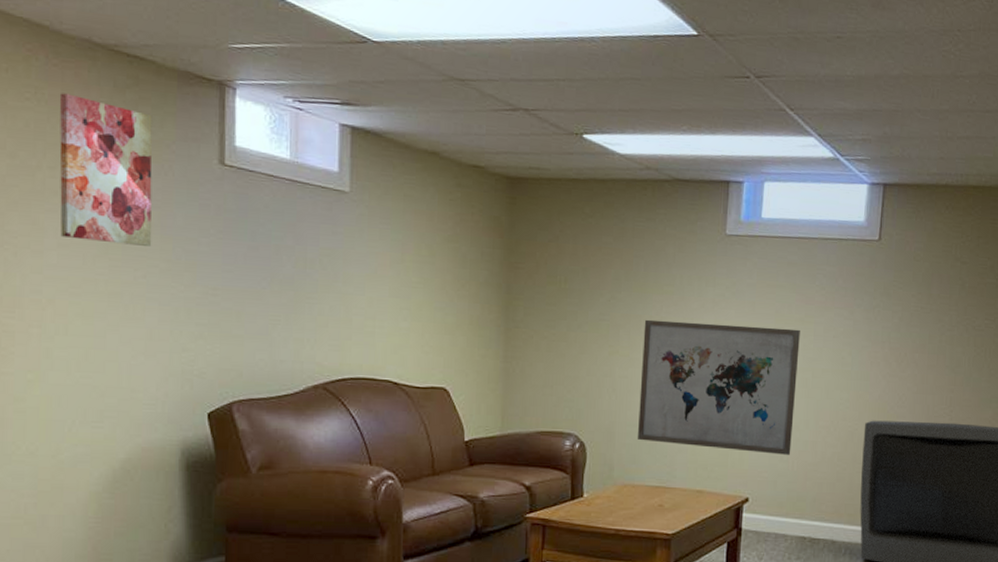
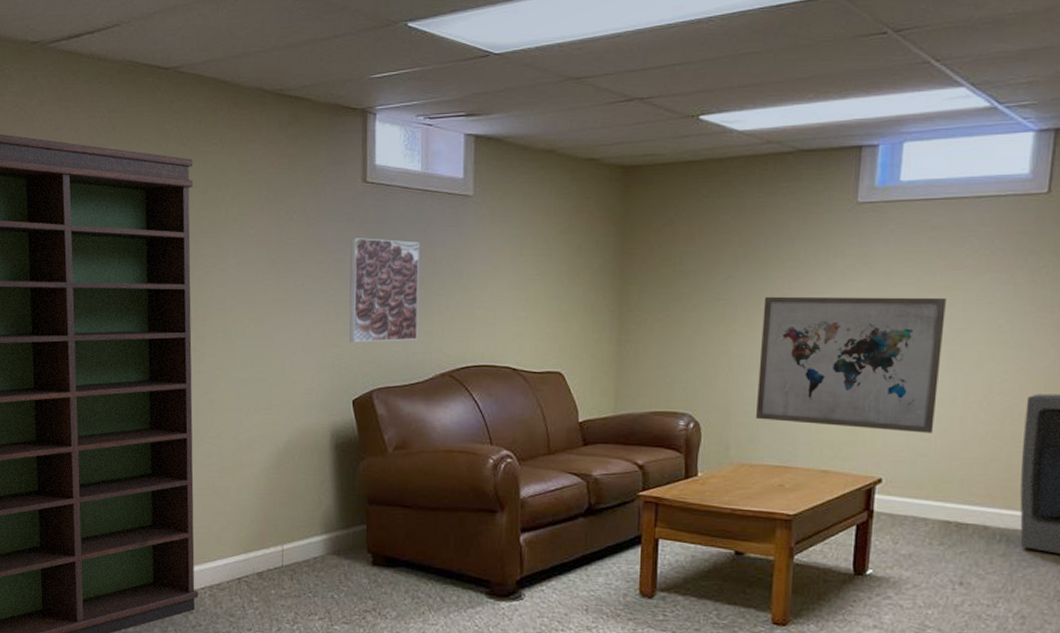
wall art: present [59,93,153,246] -> none [238,136,309,258]
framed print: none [203,227,288,348] -> present [349,238,420,343]

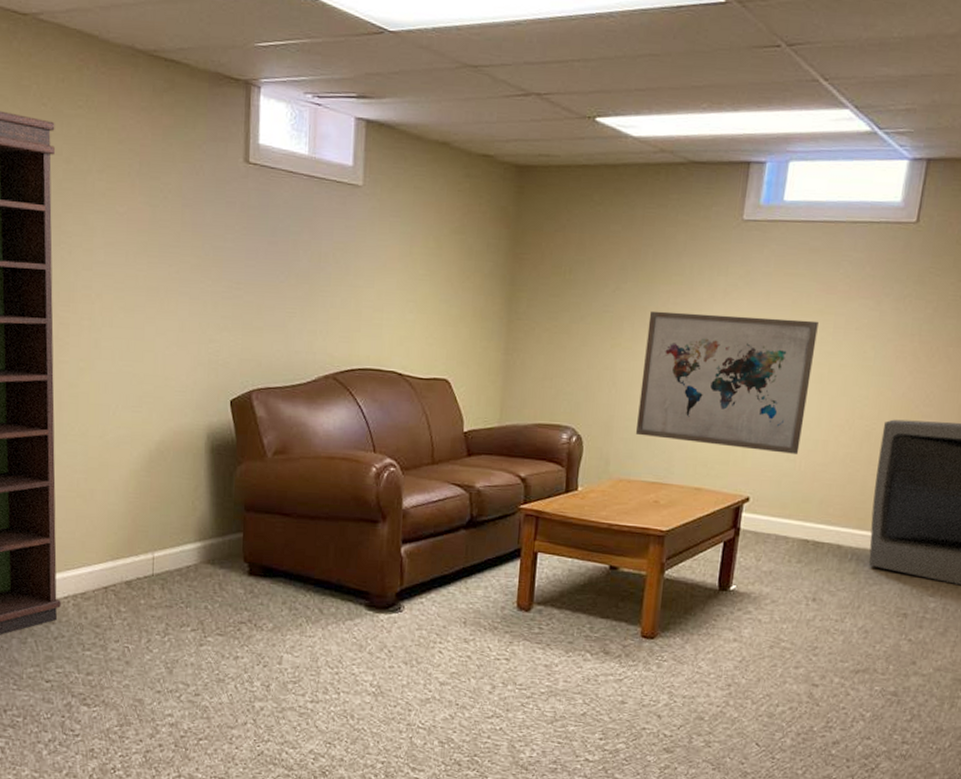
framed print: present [349,238,420,343] -> none [228,223,305,339]

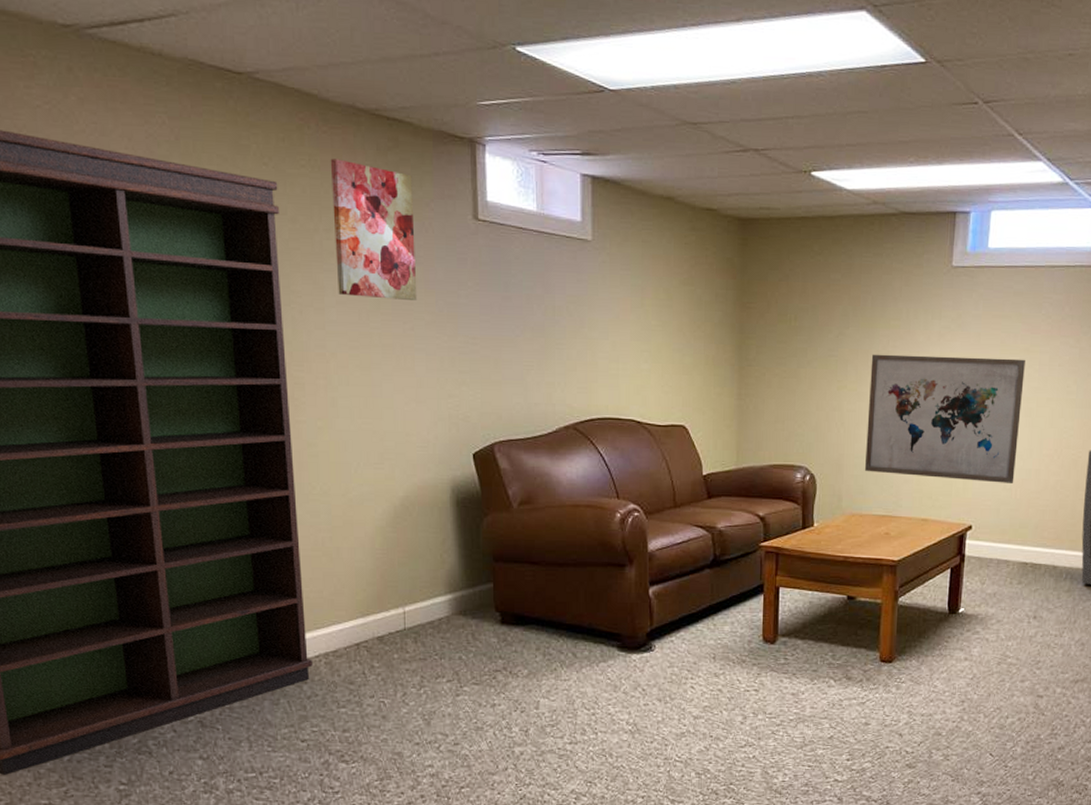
wall art: none [106,99,186,243] -> present [330,158,418,300]

